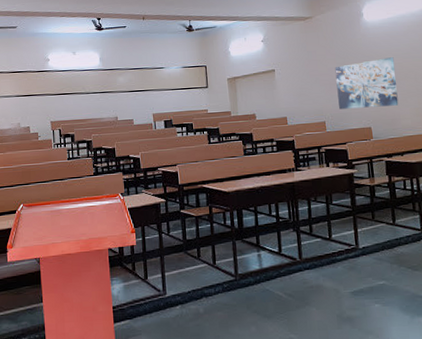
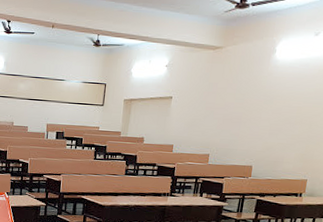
wall art: present [334,57,399,109] -> none [226,100,295,149]

